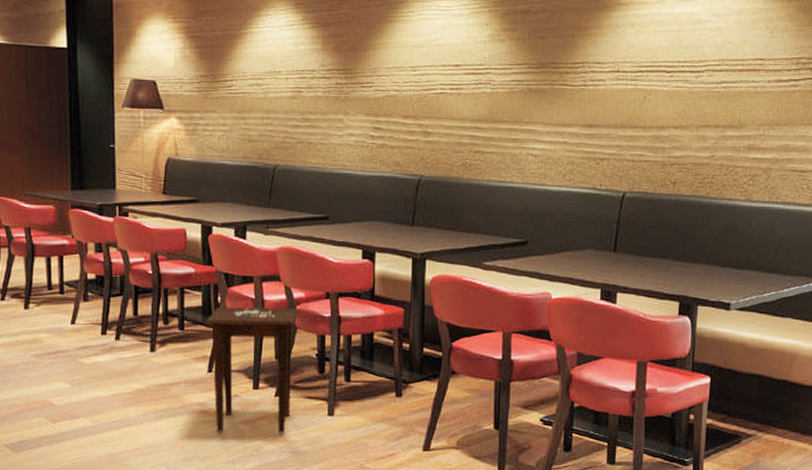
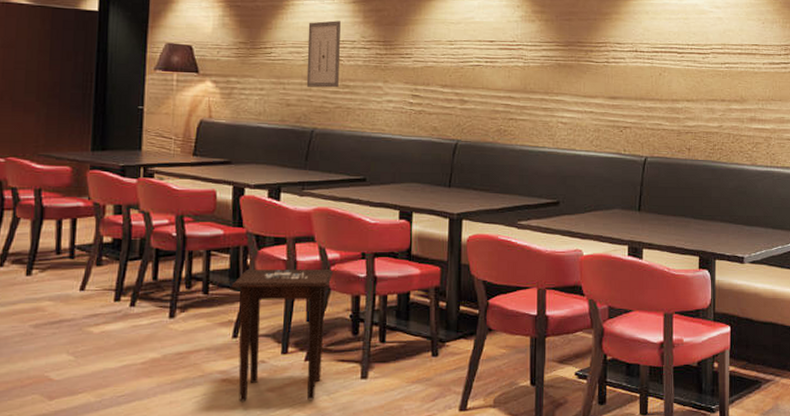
wall art: none [267,48,299,122] -> present [306,20,341,88]

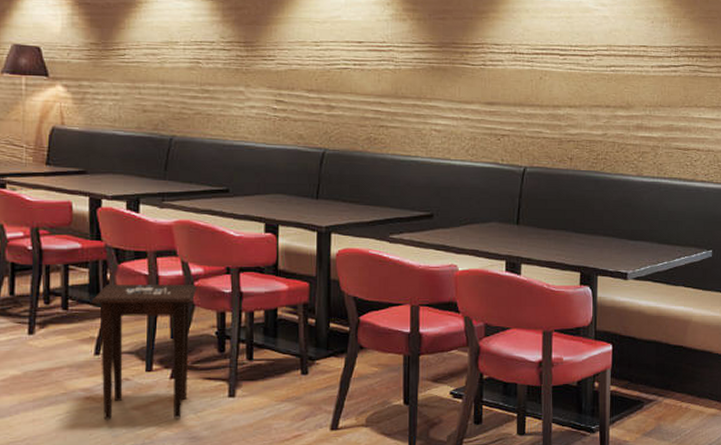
wall art: present [306,20,341,88] -> none [163,19,198,93]

